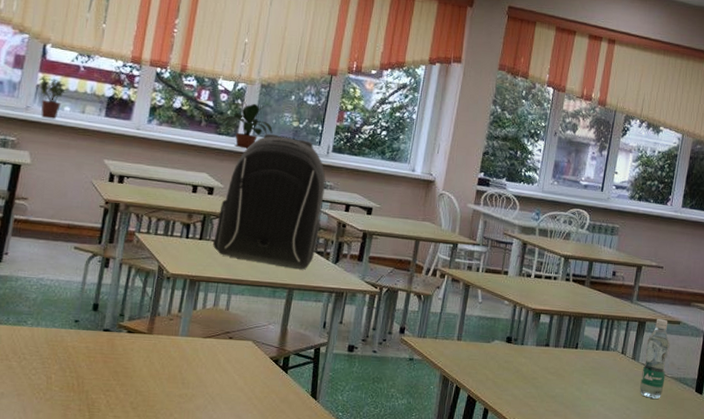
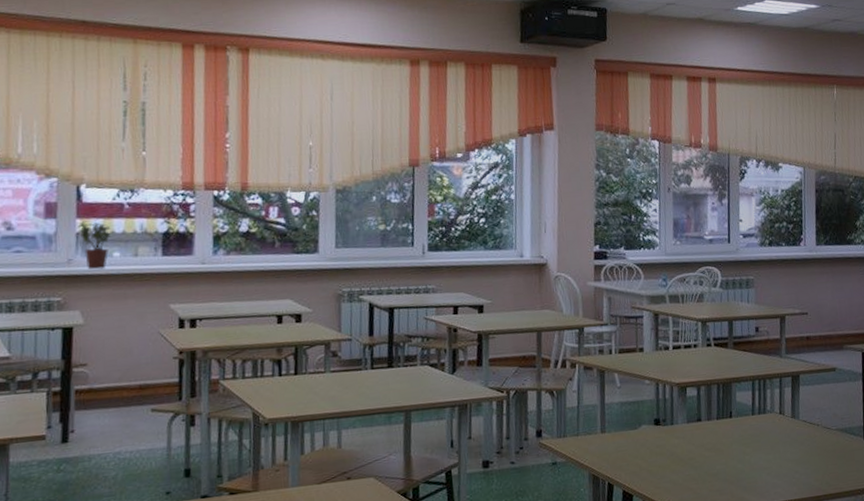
backpack: present [212,133,326,269] -> none [310,242,429,389]
potted plant: present [221,99,273,150] -> none [297,209,358,265]
bottle: present [640,319,670,399] -> none [804,368,830,457]

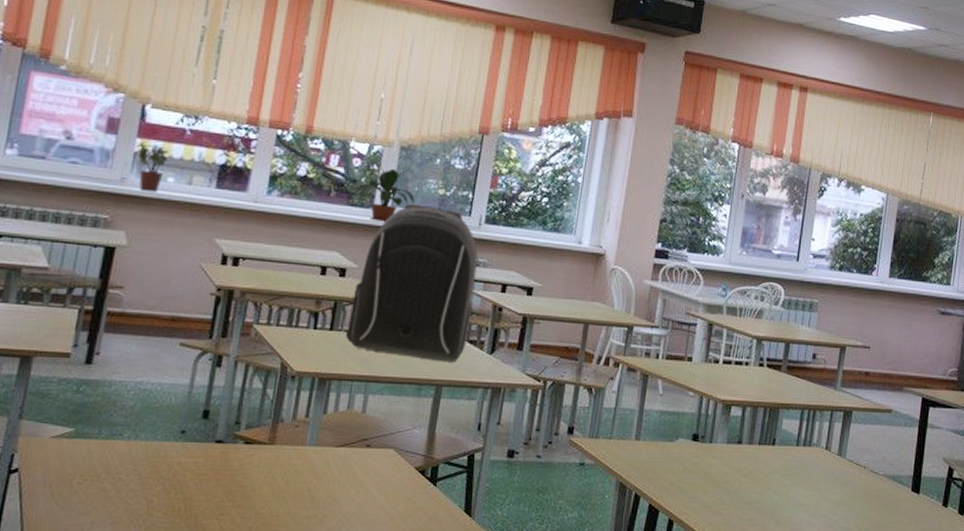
potted plant: none [297,209,358,265] -> present [354,164,415,223]
backpack: none [310,242,429,389] -> present [345,203,478,361]

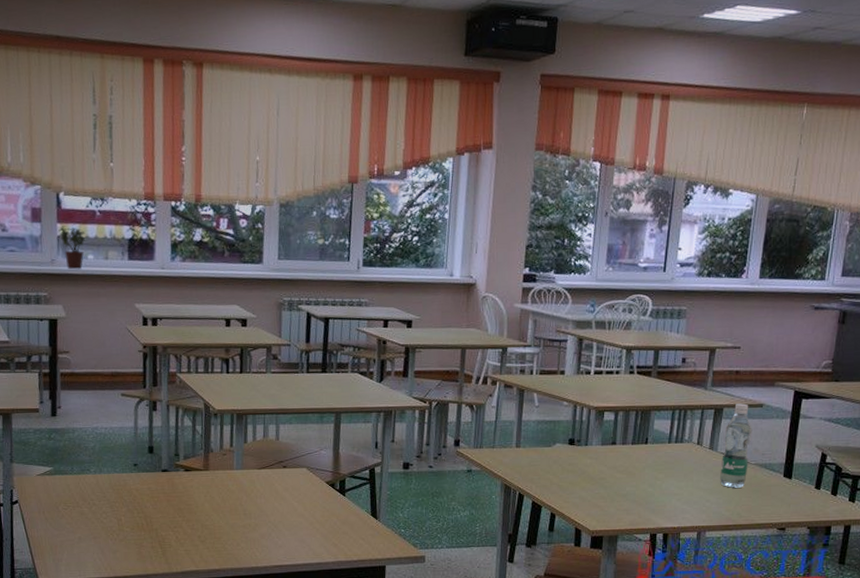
backpack: present [345,203,478,361] -> none [253,255,360,392]
potted plant: present [354,164,415,223] -> none [244,222,298,275]
bottle: none [848,407,881,501] -> present [720,403,752,488]

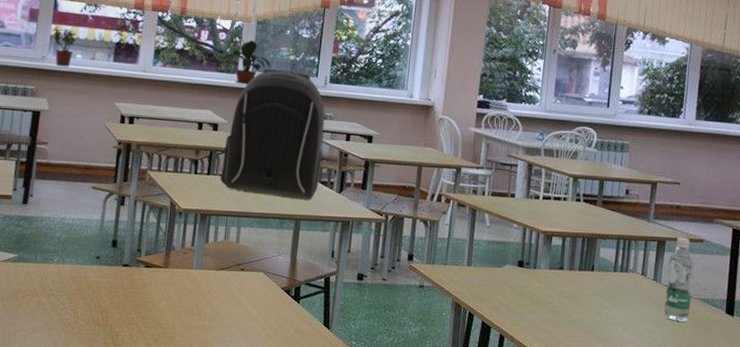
potted plant: none [244,222,298,275] -> present [221,36,271,85]
backpack: none [253,255,360,392] -> present [220,68,325,199]

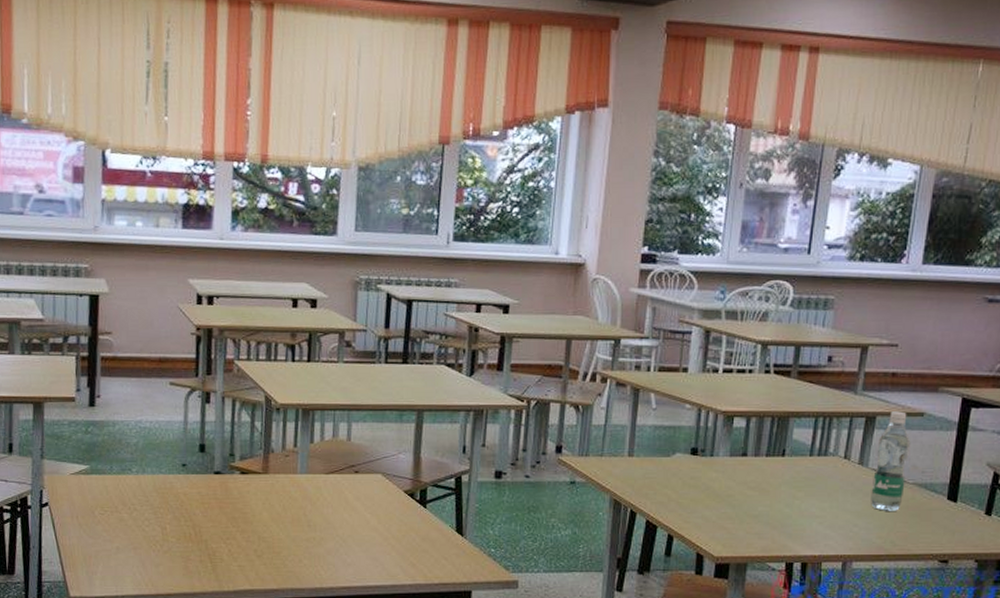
potted plant: present [51,27,77,67] -> none [101,188,134,239]
backpack: present [220,68,325,199] -> none [323,226,449,386]
potted plant: present [221,36,271,85] -> none [316,188,379,249]

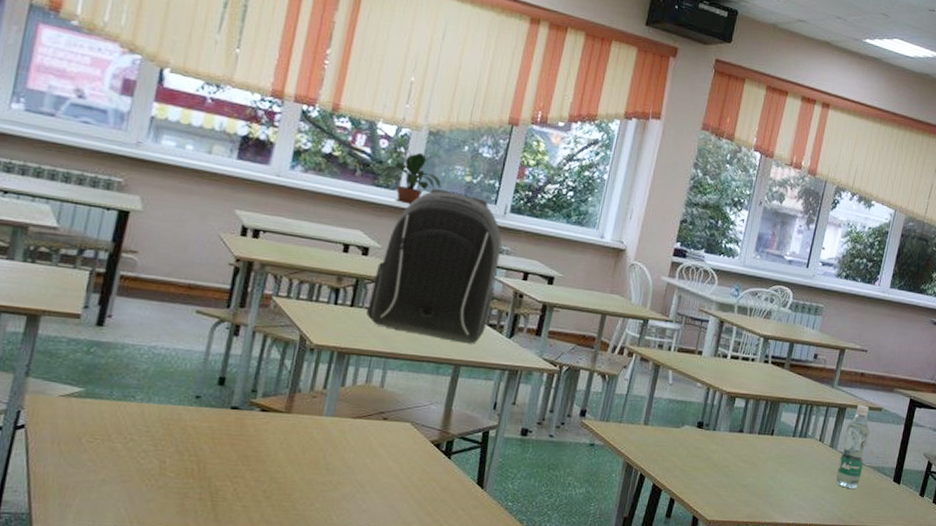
potted plant: none [316,188,379,249] -> present [380,147,441,205]
backpack: none [323,226,449,386] -> present [365,188,502,343]

